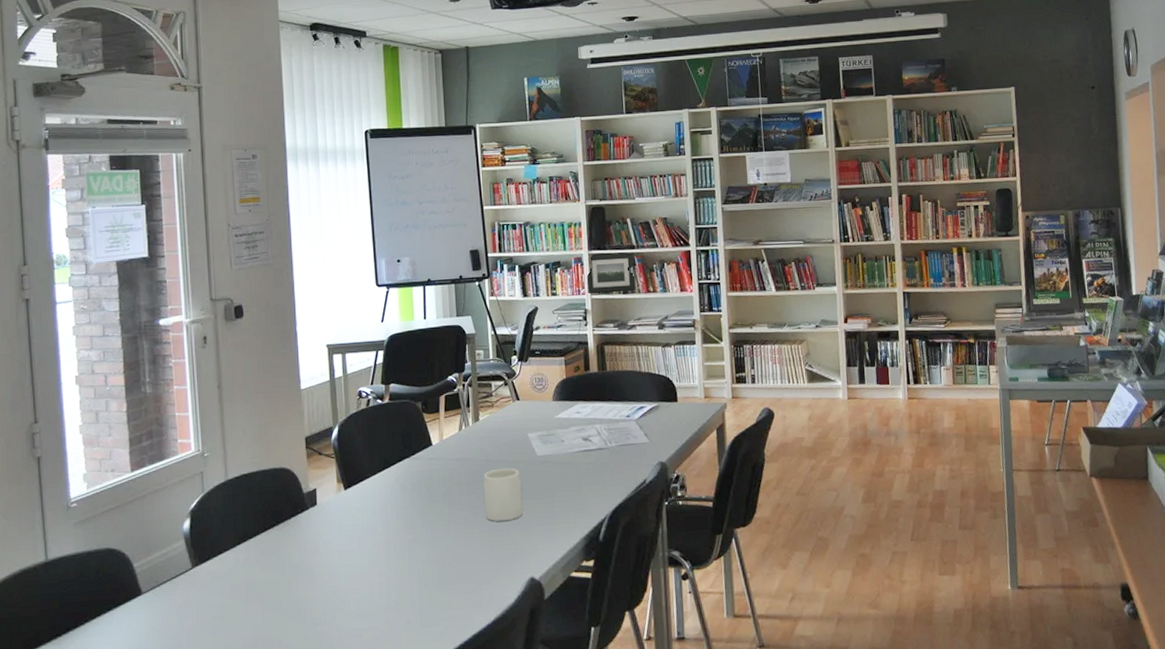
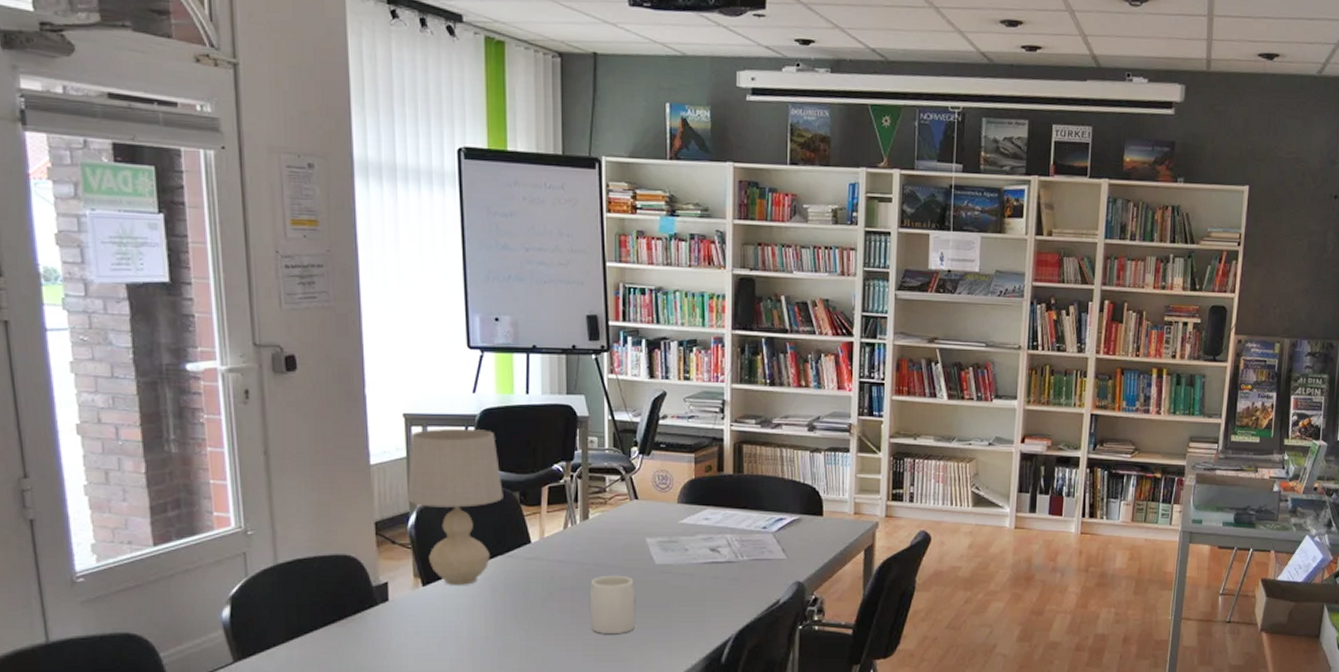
table lamp: none [331,352,409,487] -> present [408,428,504,585]
picture frame: present [587,253,636,293] -> none [728,335,786,384]

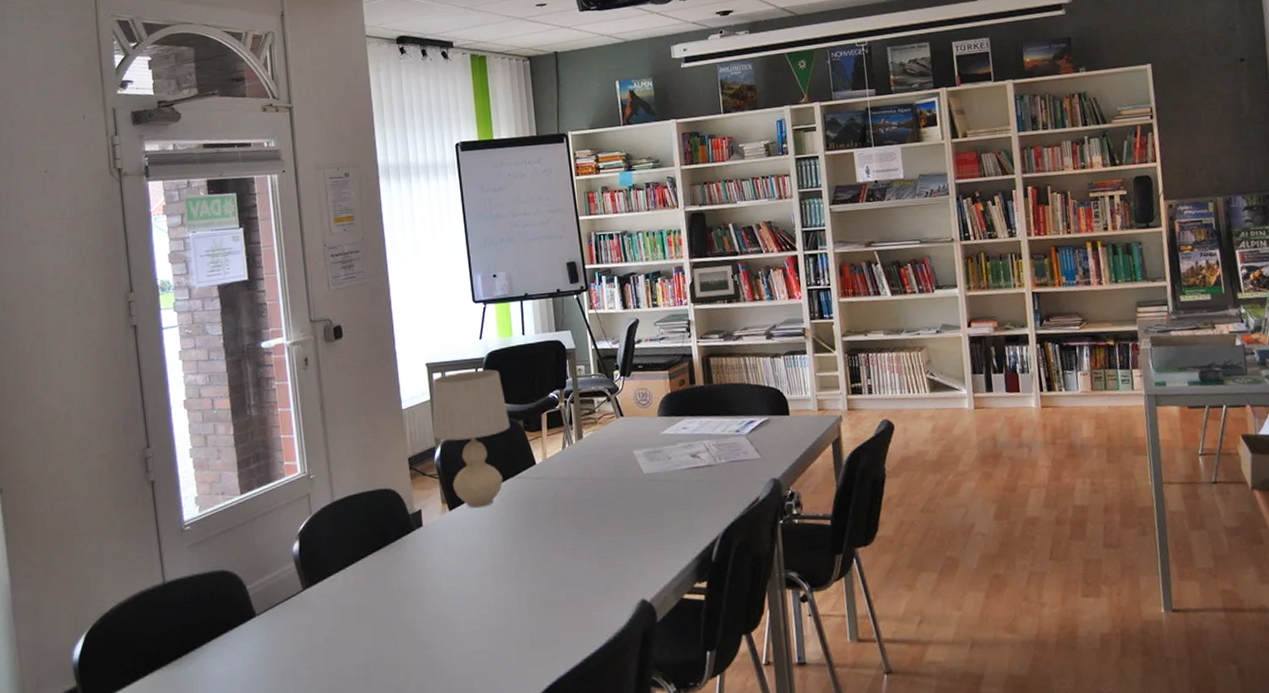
mug: present [589,575,636,635] -> none [589,486,632,542]
picture frame: none [728,335,786,384] -> present [689,260,741,304]

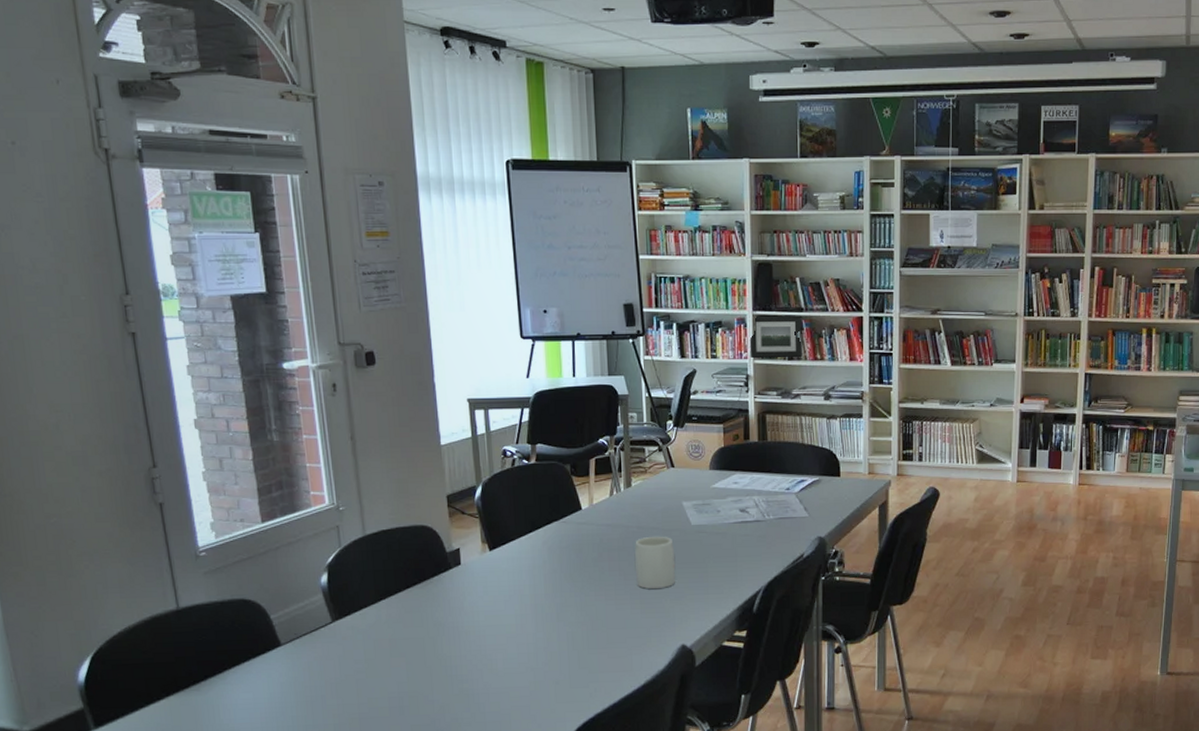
table lamp: present [432,369,511,508] -> none [473,409,557,549]
mug: none [589,486,632,542] -> present [634,536,676,590]

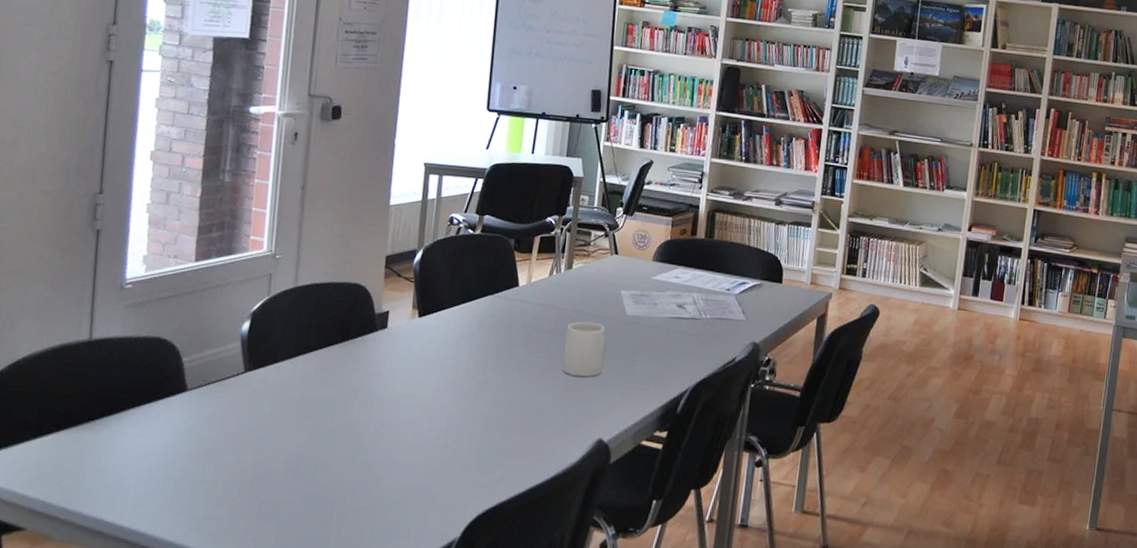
picture frame: present [751,315,802,358] -> none [709,115,763,162]

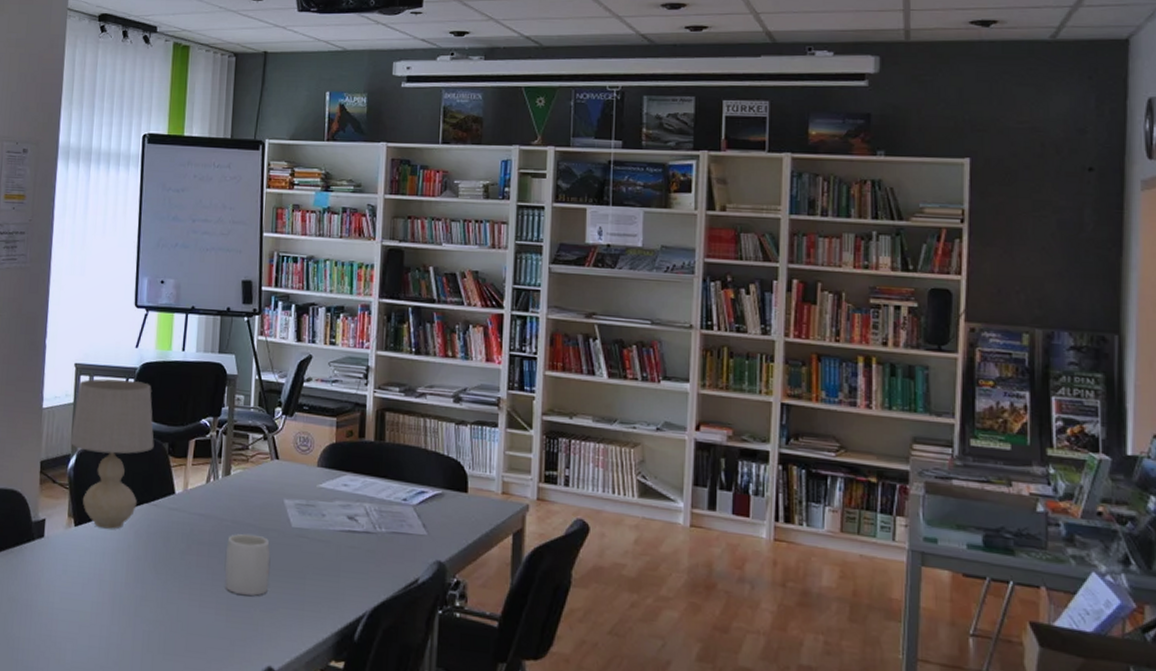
table lamp: none [417,178,501,319] -> present [71,378,154,529]

